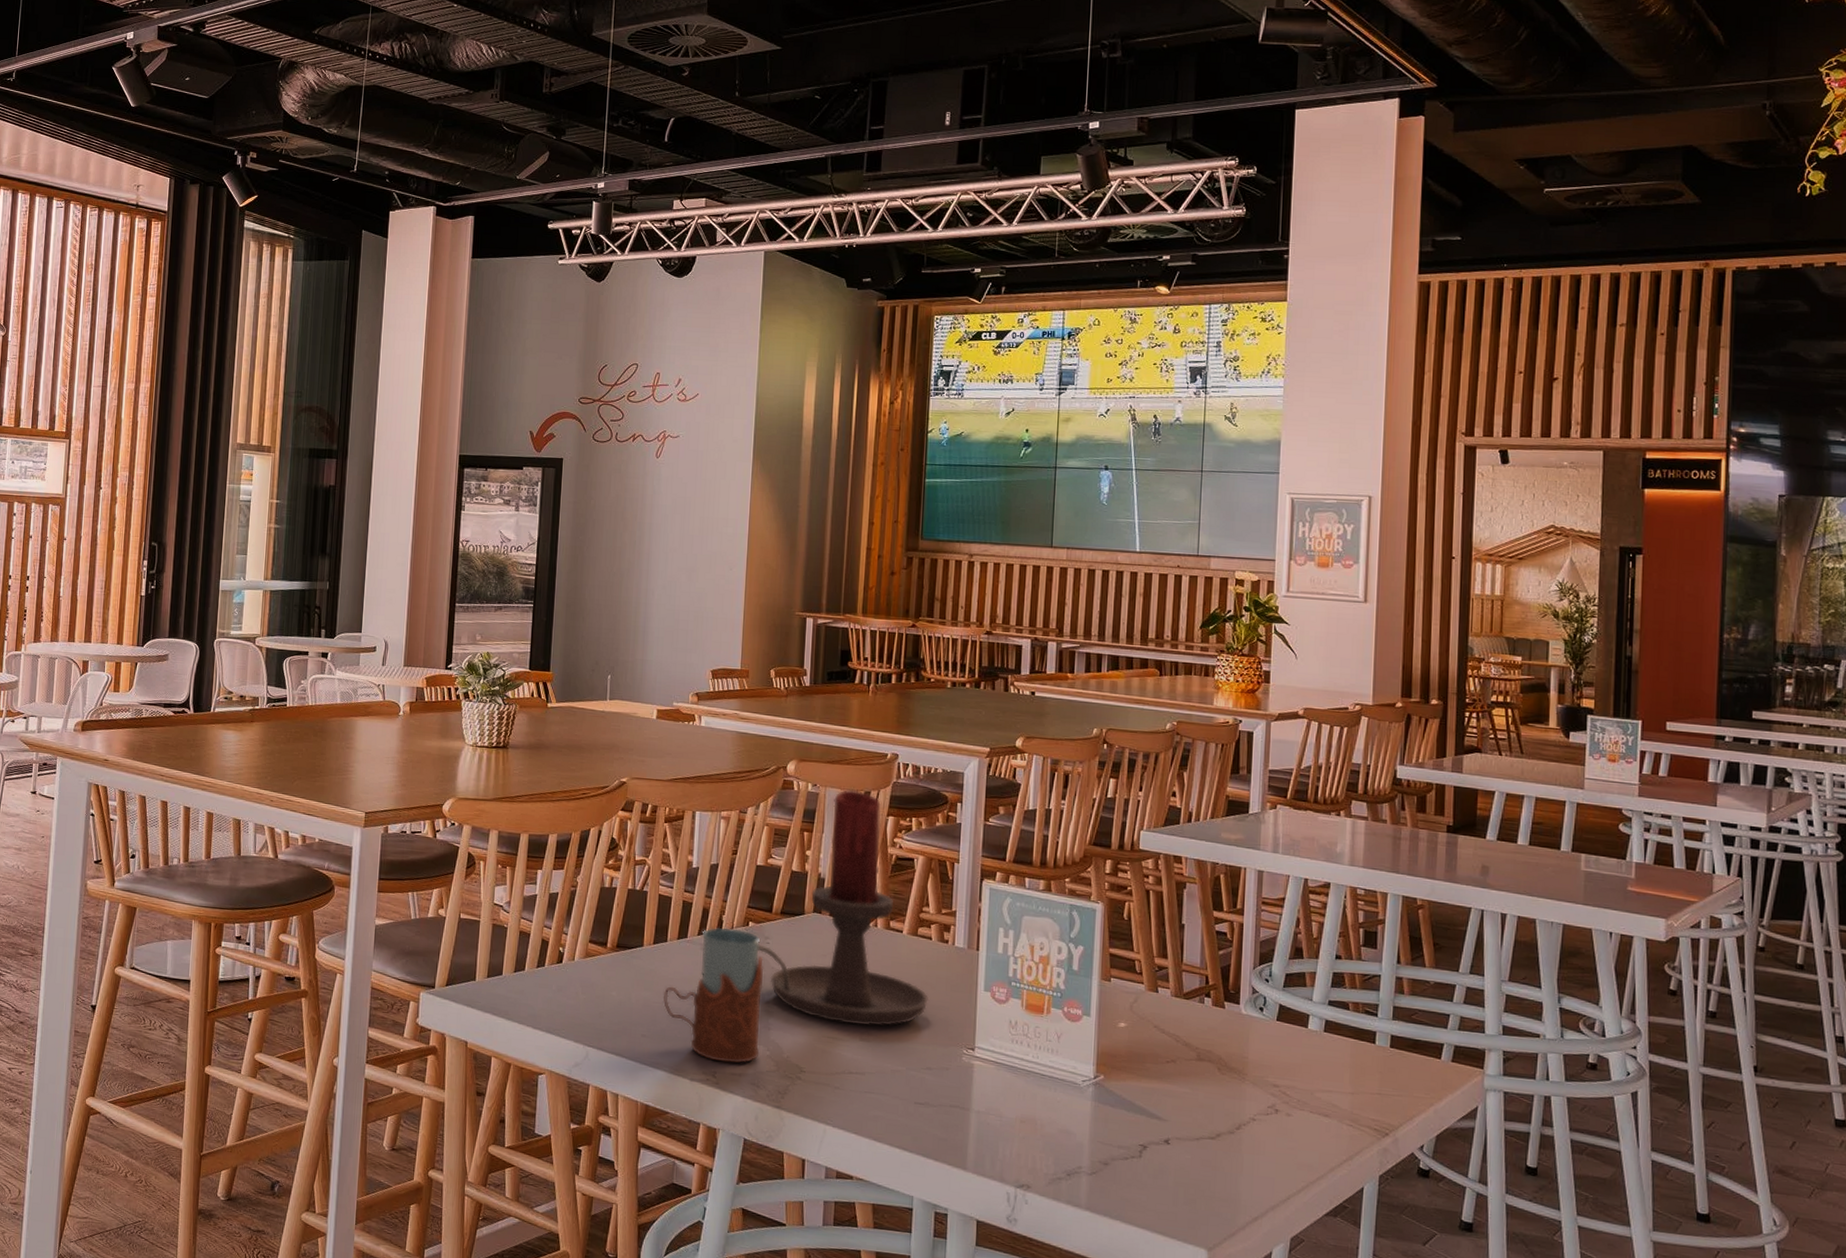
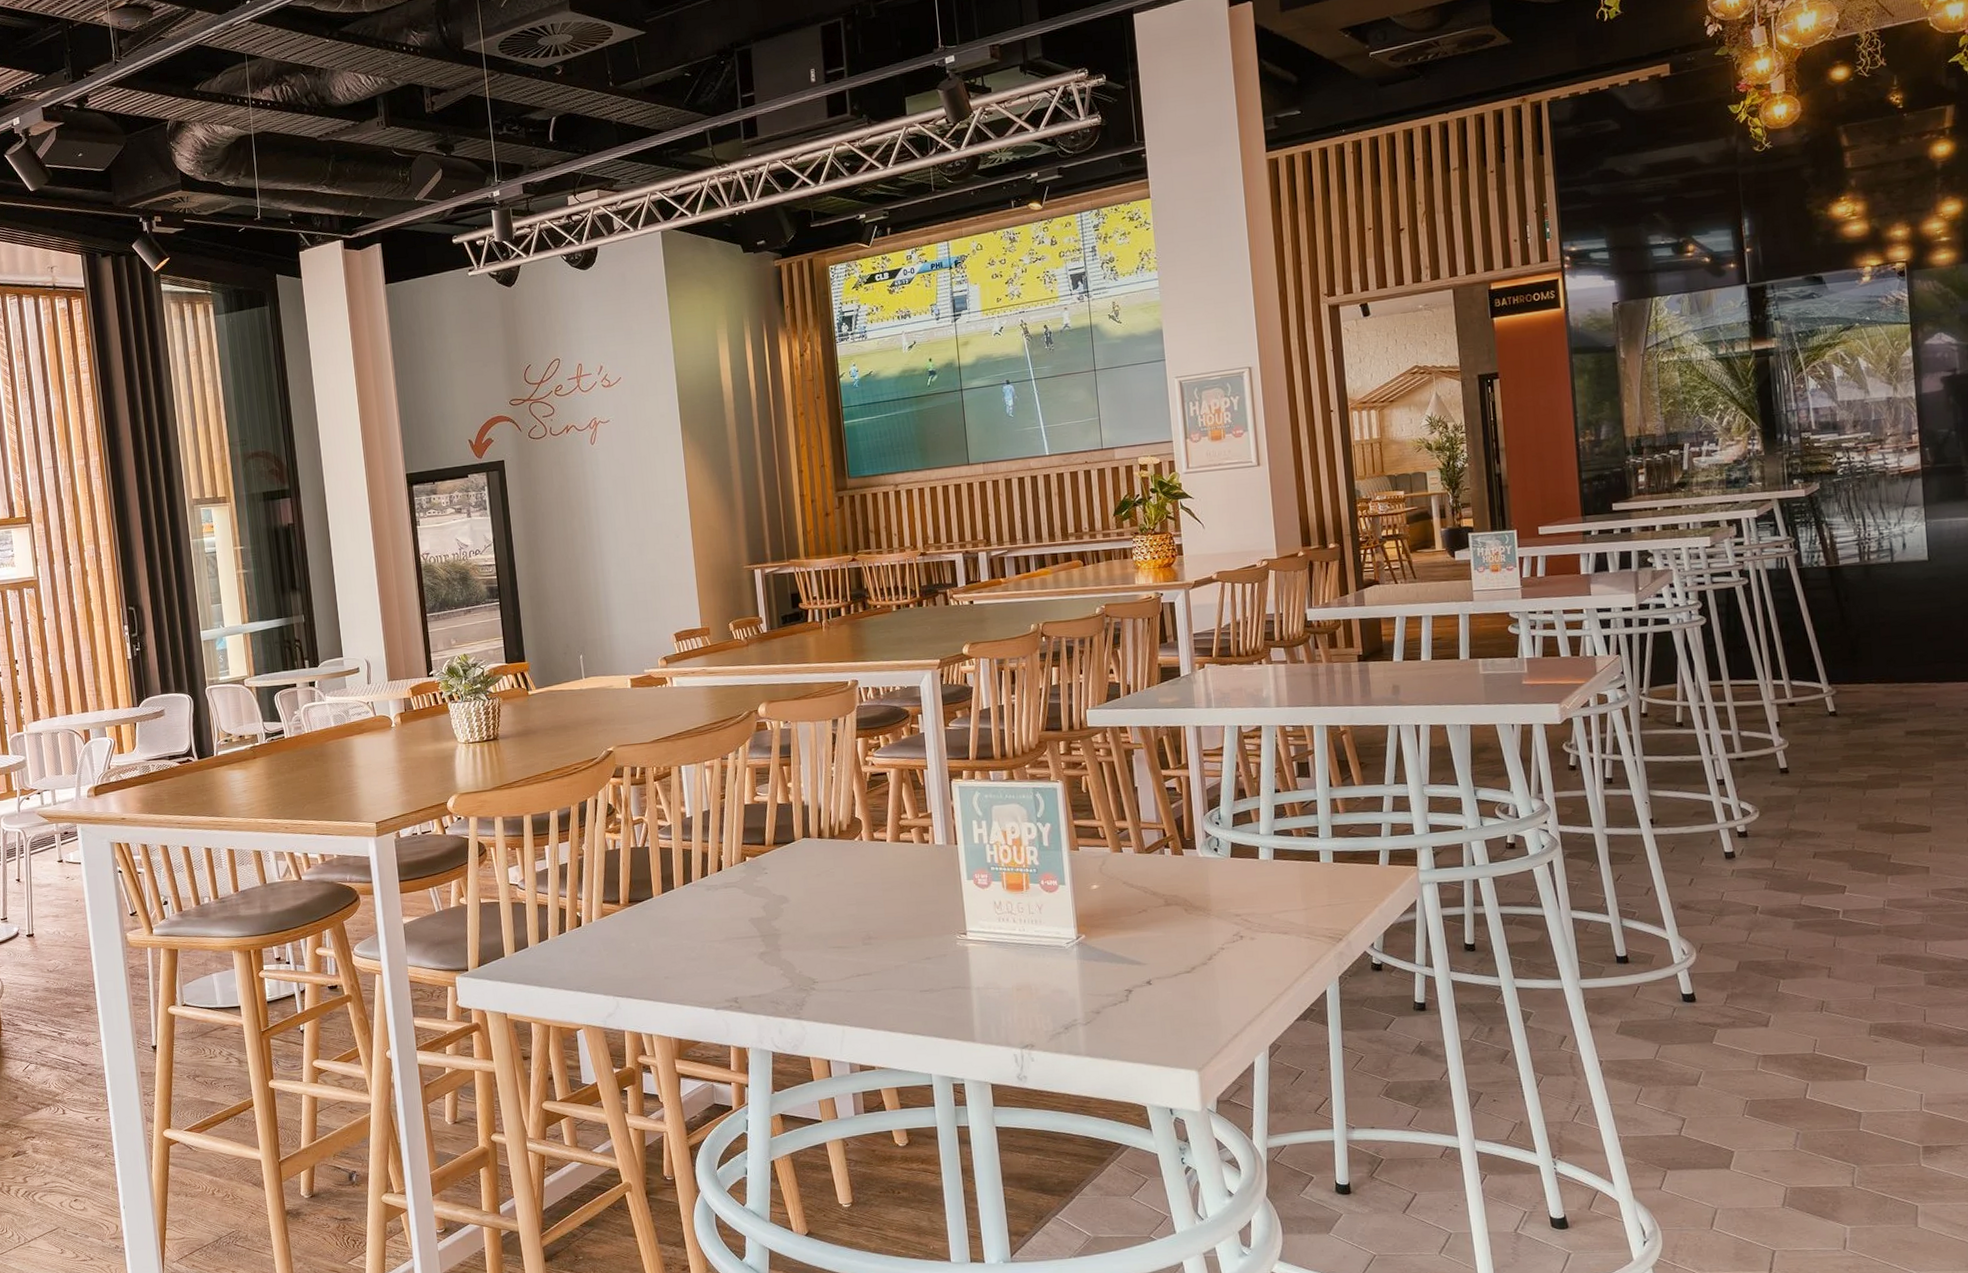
drinking glass: present [663,927,764,1063] -> none [679,865,774,989]
candle holder: present [758,789,930,1027] -> none [757,719,920,933]

